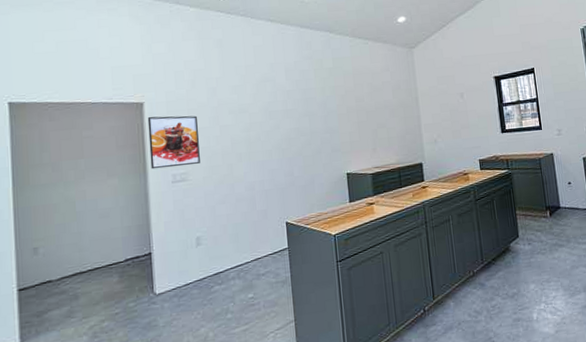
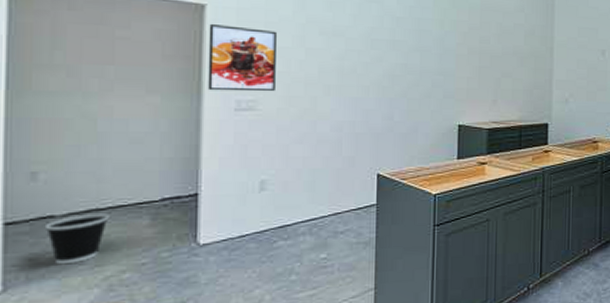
wastebasket: none [45,275,90,319] -> present [44,213,109,265]

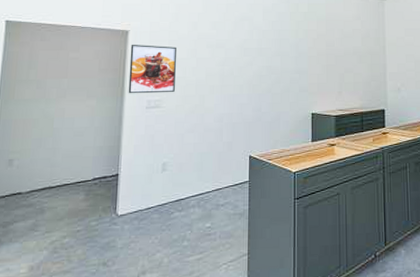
wastebasket: present [44,213,109,265] -> none [14,191,58,231]

